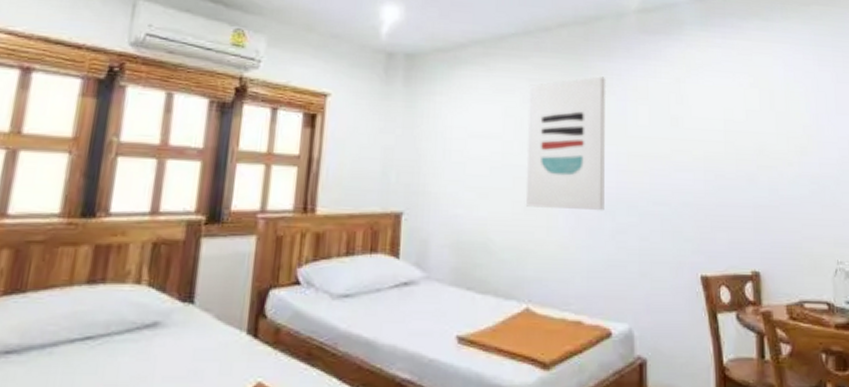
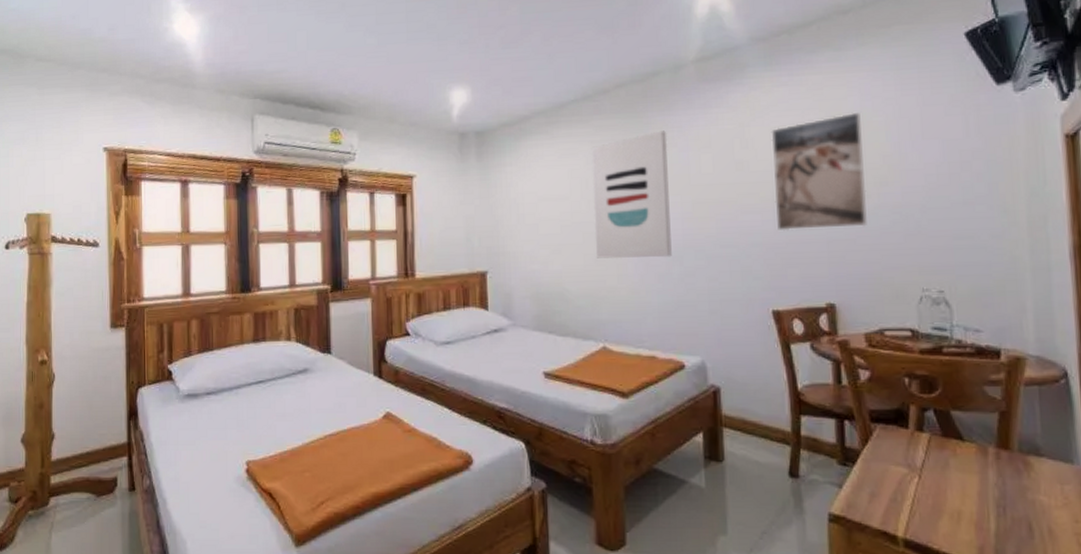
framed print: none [704,80,789,195] -> present [771,112,867,231]

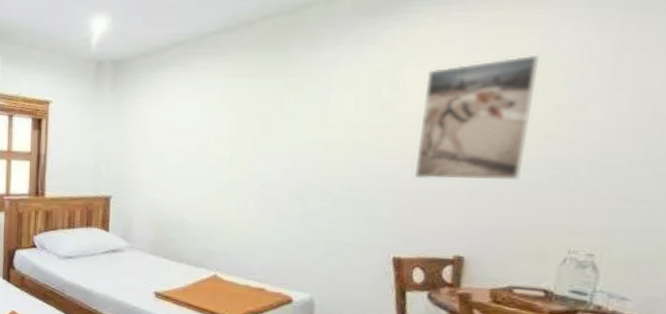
wall art: present [591,130,672,259] -> none [218,67,309,197]

